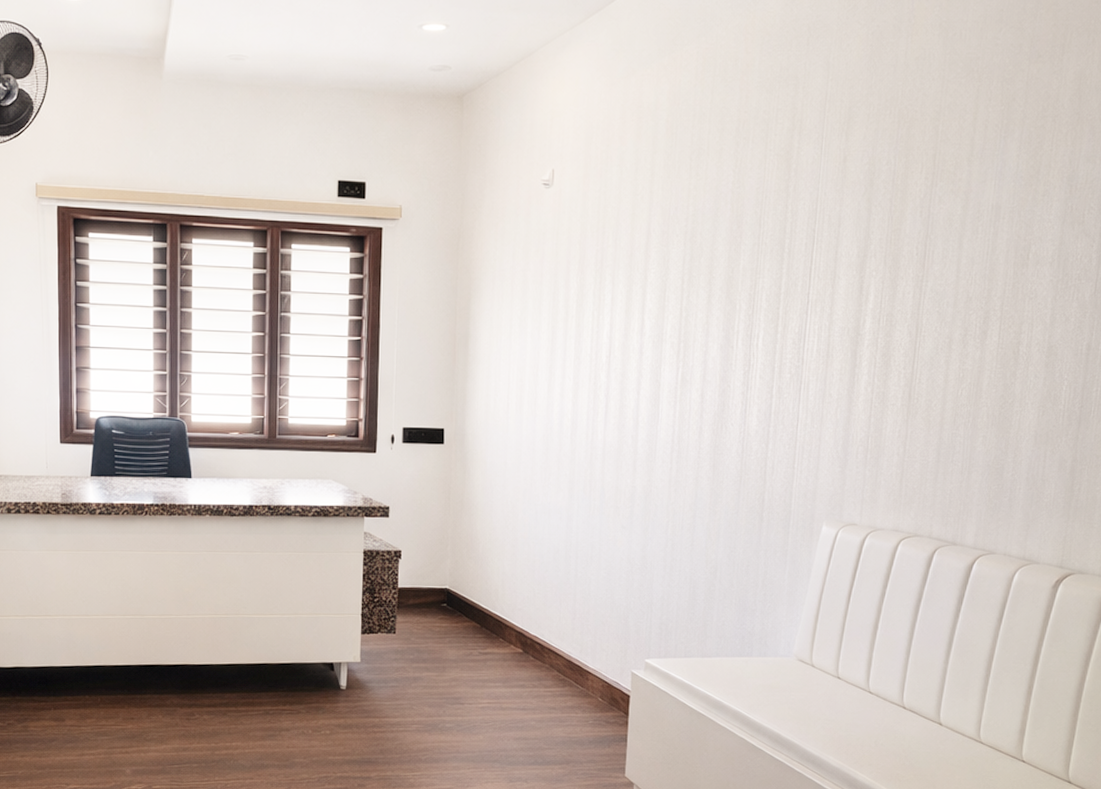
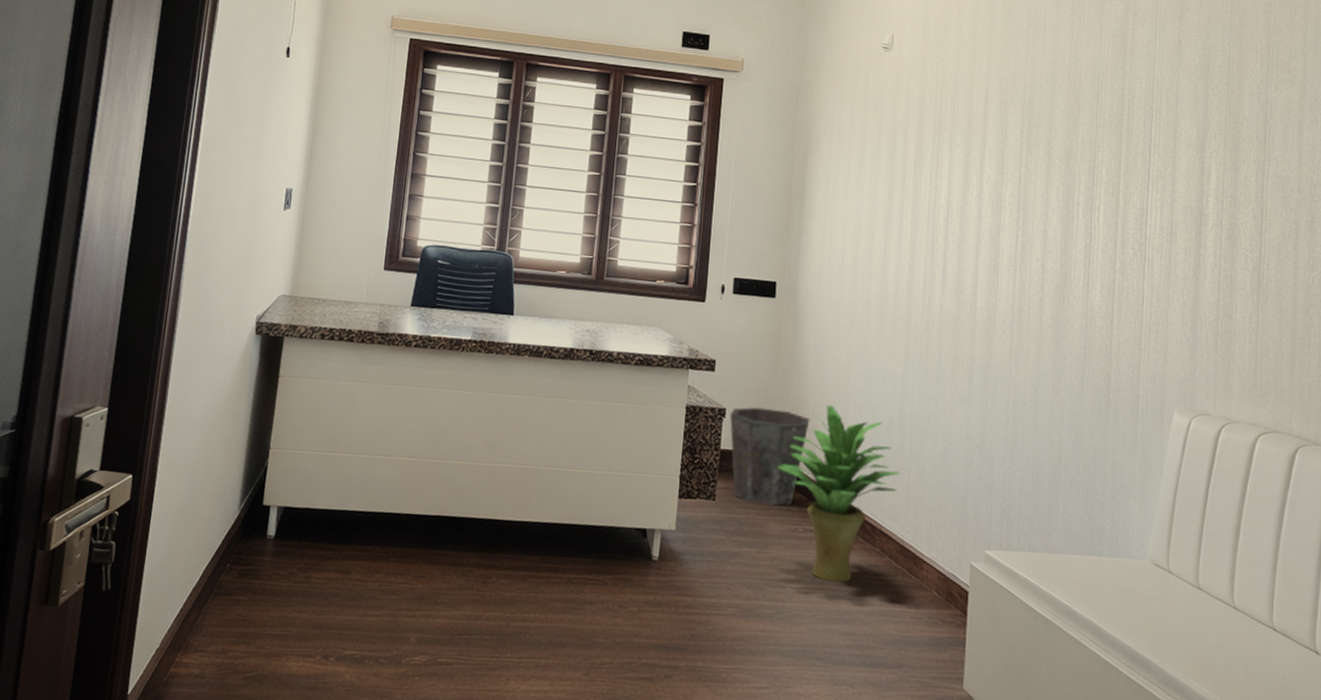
waste bin: none [405,547,481,635] -> present [729,407,810,506]
potted plant: none [452,540,567,696] -> present [778,404,900,583]

